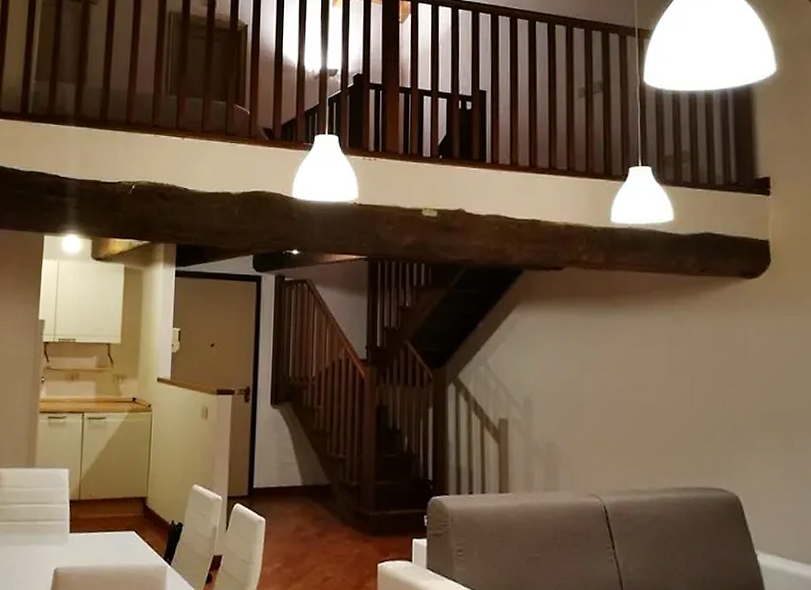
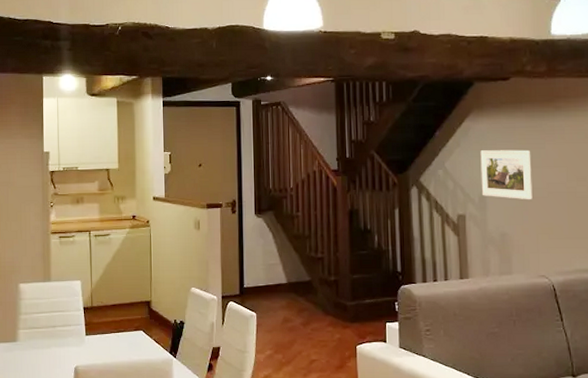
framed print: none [527,347,585,407] -> present [480,149,533,200]

